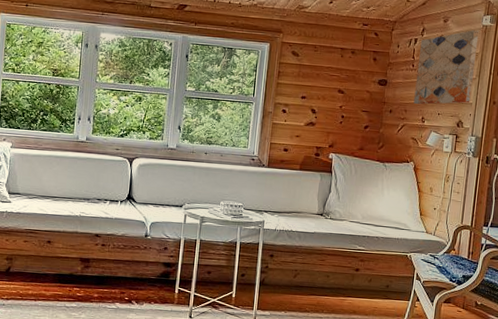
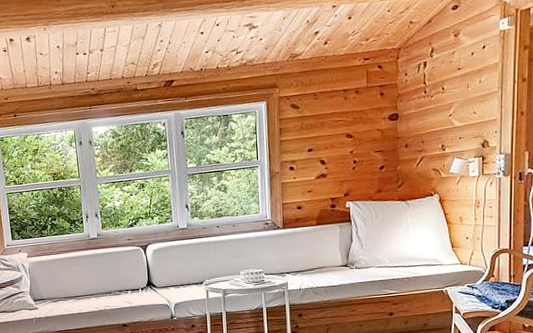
wall art: present [413,29,479,105] -> none [430,37,497,133]

